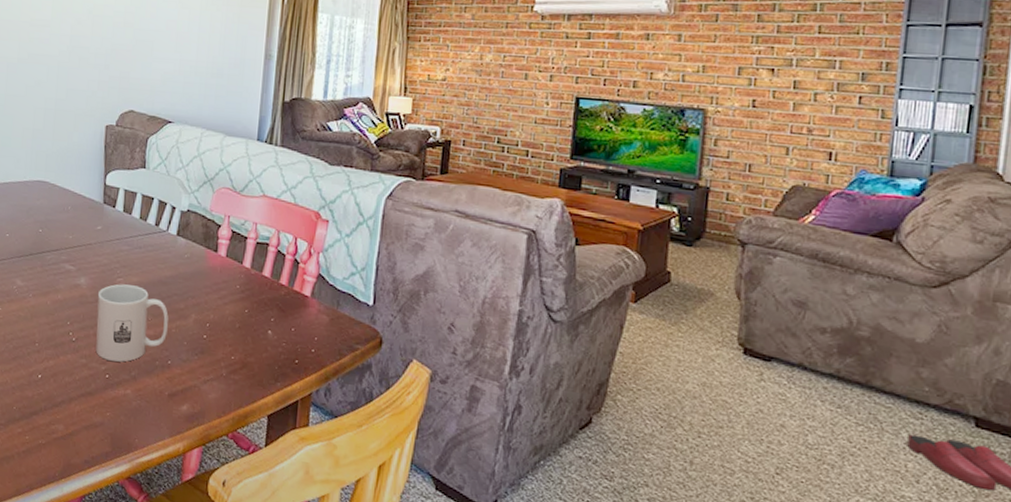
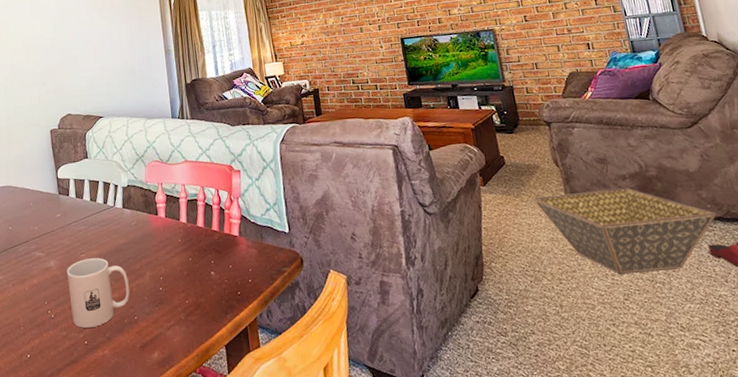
basket: none [694,330,934,454] -> present [533,187,717,275]

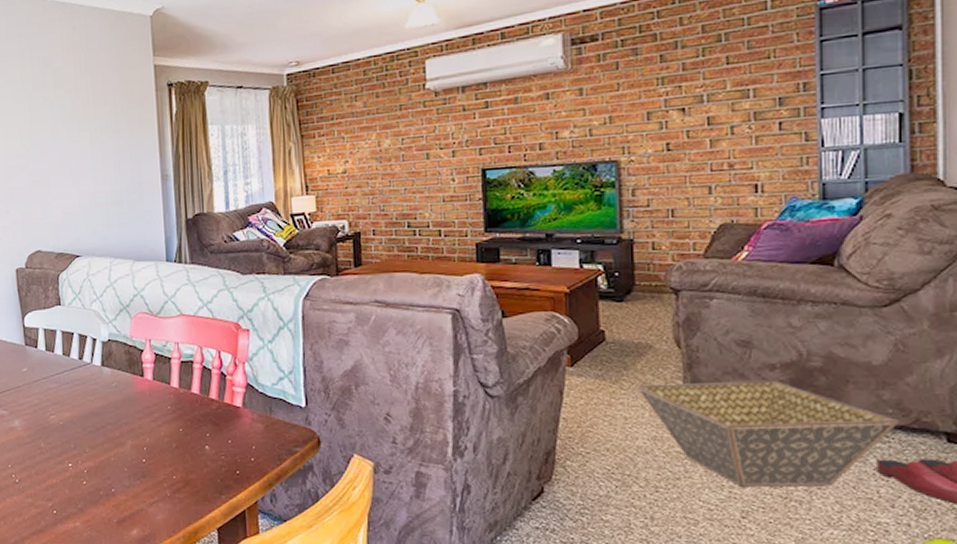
mug: present [66,257,130,328] -> none [33,421,108,496]

